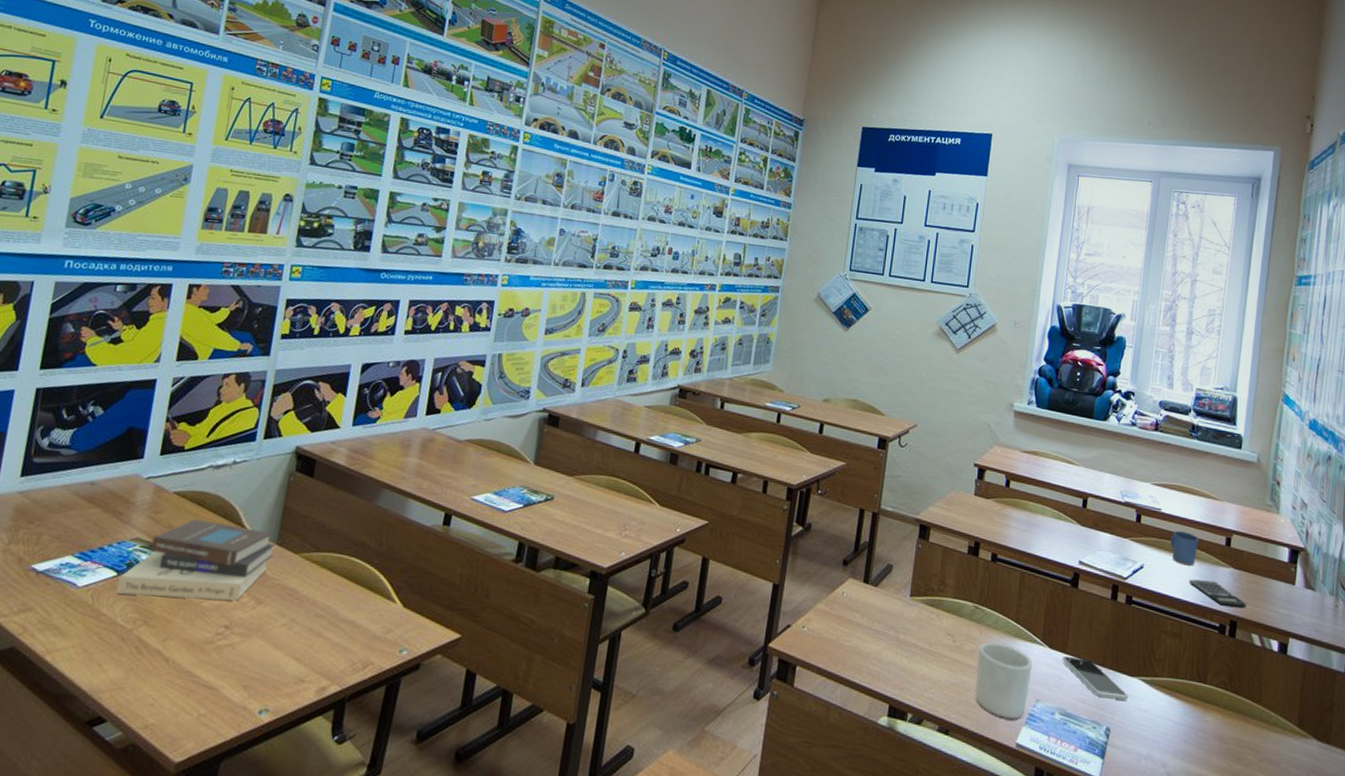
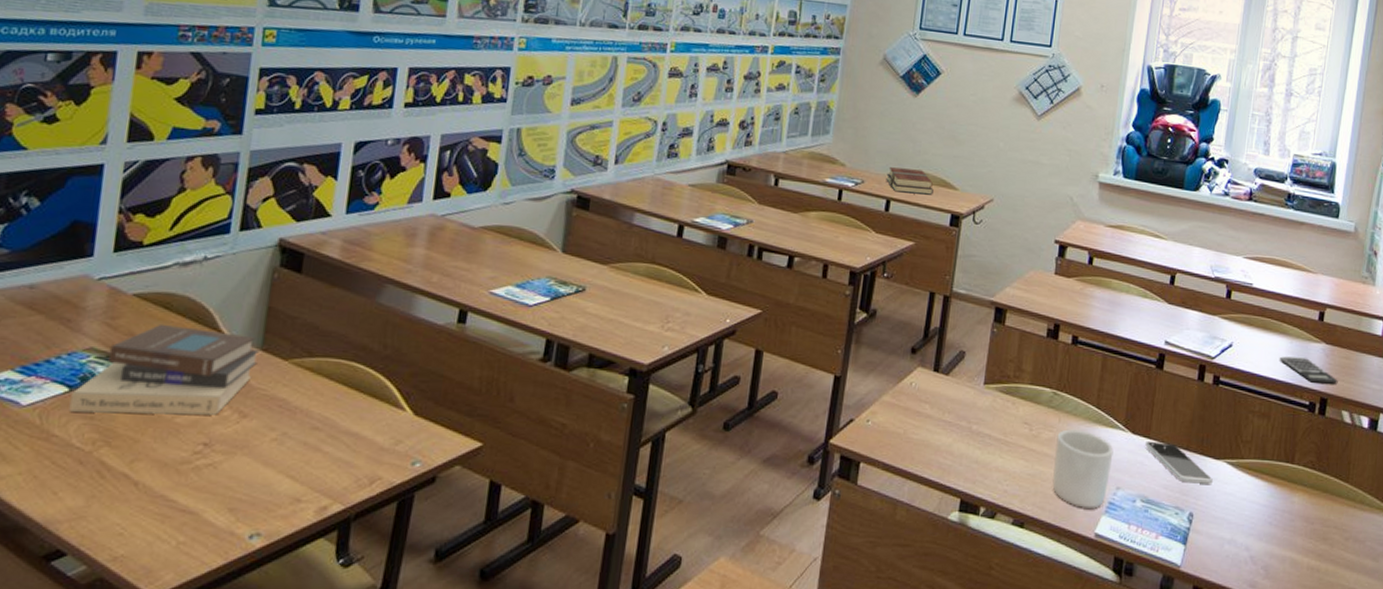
books: none [820,394,863,420] -> present [886,167,934,195]
mug: present [1170,531,1199,566] -> none [1261,306,1291,343]

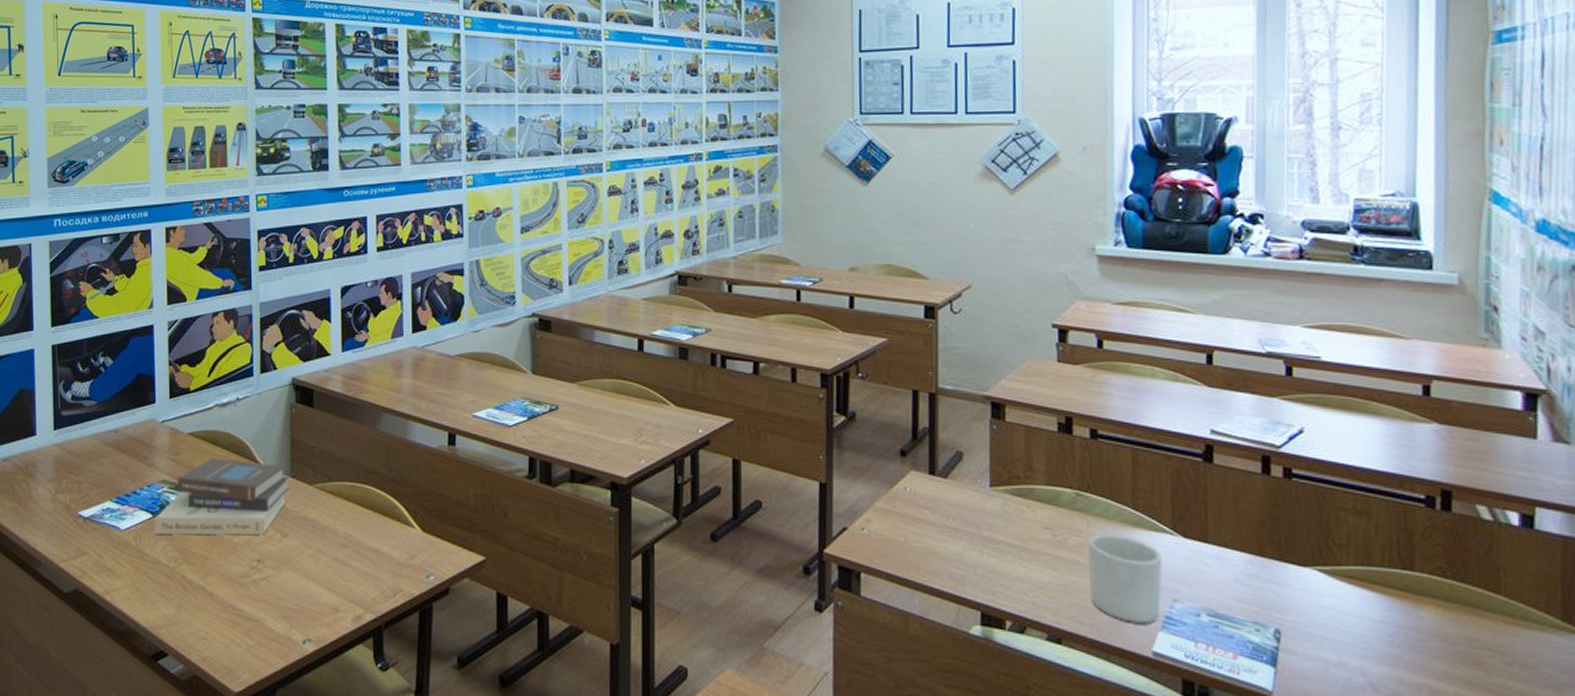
books: present [886,167,934,195] -> none [846,262,901,287]
smartphone: present [1144,441,1213,484] -> none [1201,545,1301,596]
calculator: present [1279,356,1338,385] -> none [1372,441,1465,474]

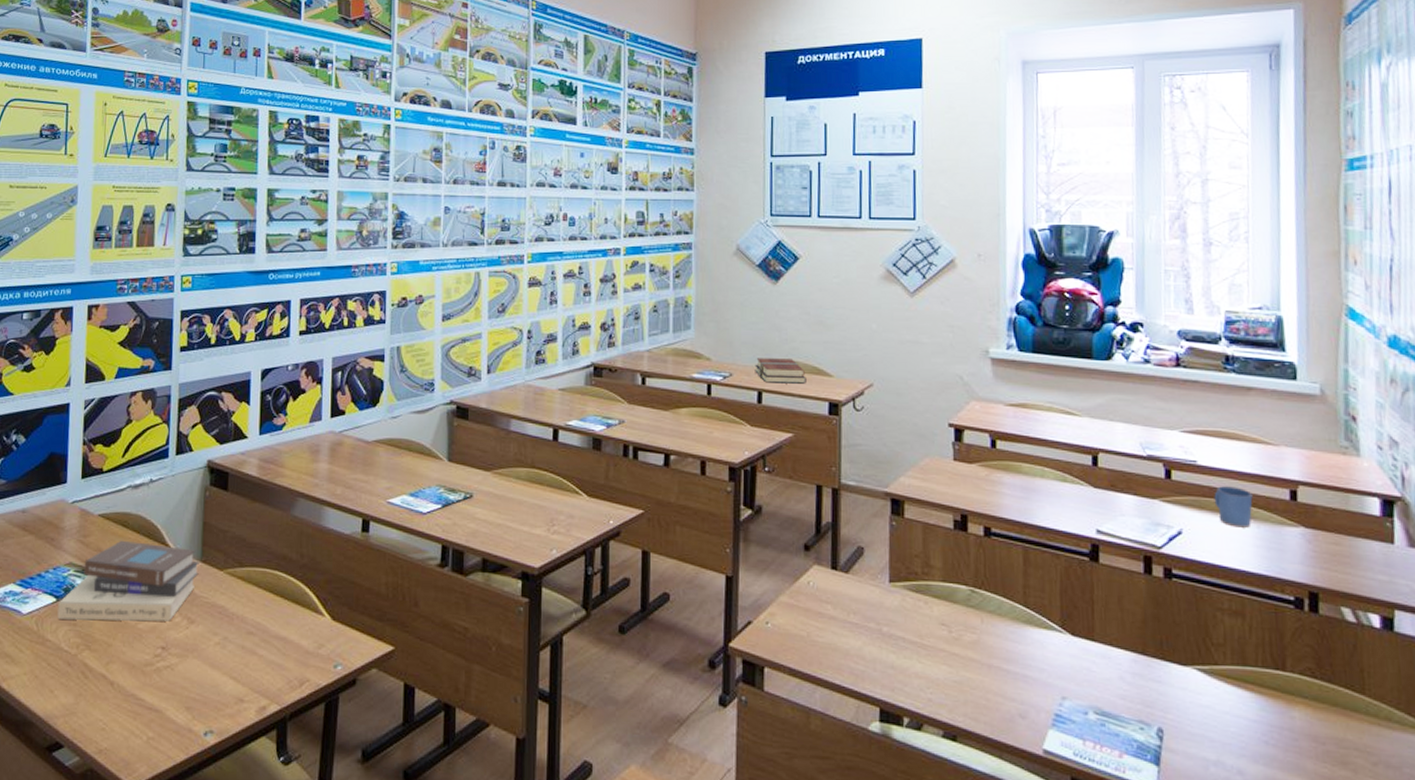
books: none [846,262,901,287] -> present [755,358,806,384]
mug: present [1087,534,1163,623] -> none [981,631,1053,721]
mug: none [1338,382,1382,425] -> present [1214,486,1253,528]

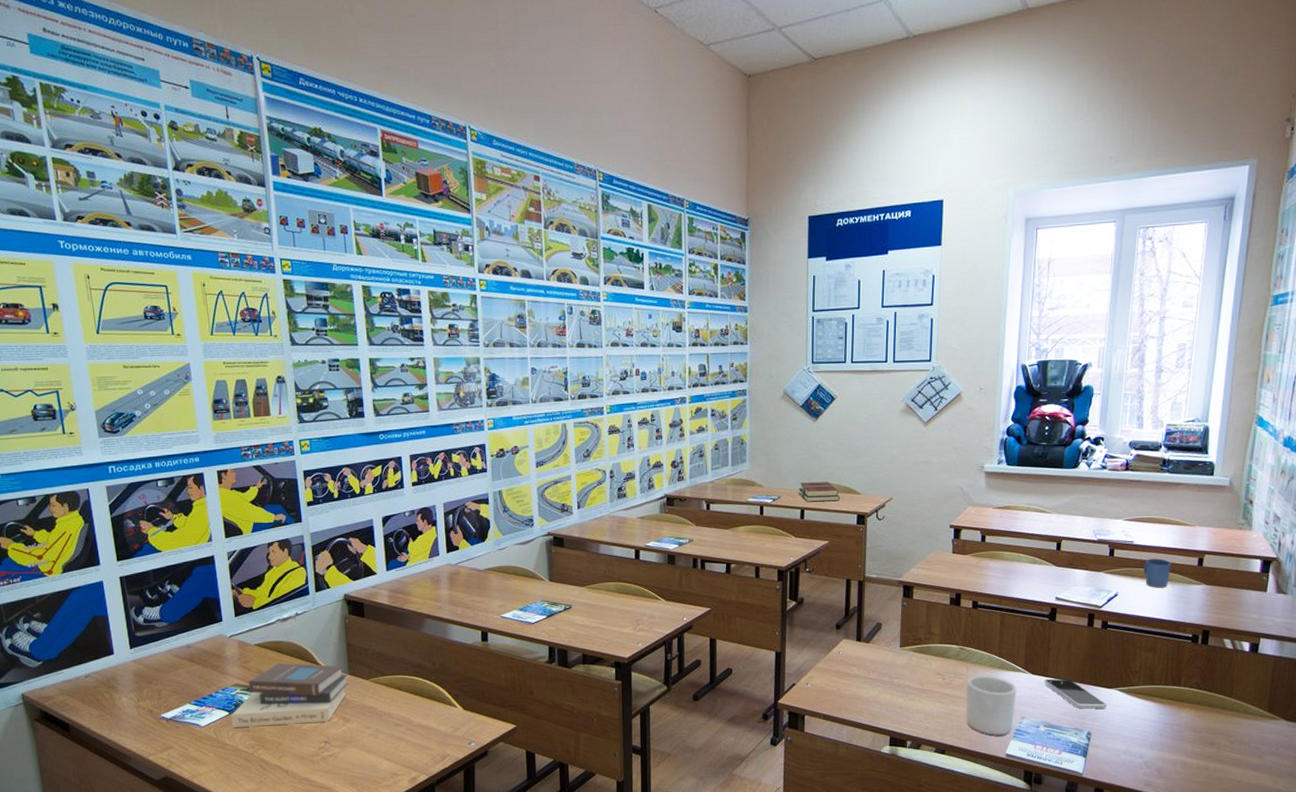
mug: none [981,631,1053,721] -> present [965,675,1017,736]
smartphone: none [1088,643,1182,695] -> present [1043,679,1107,709]

